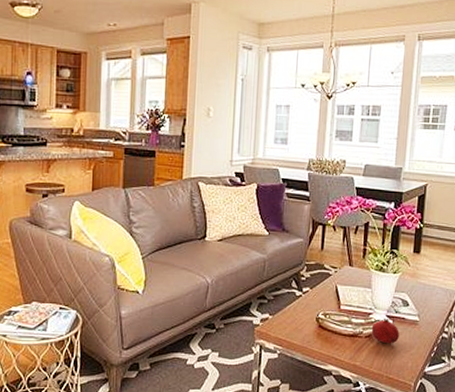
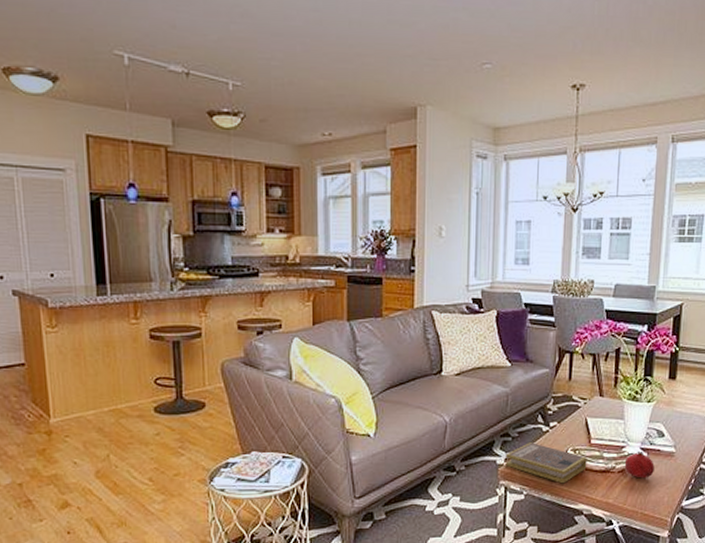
book: none [261,305,337,345] -> present [505,442,587,484]

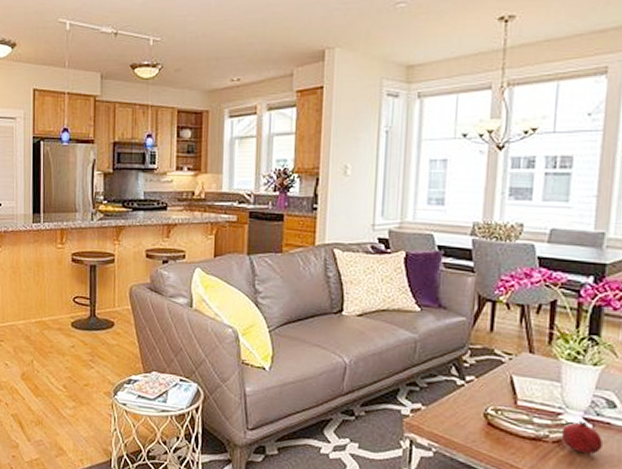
book: present [505,442,587,484] -> none [411,395,512,446]

